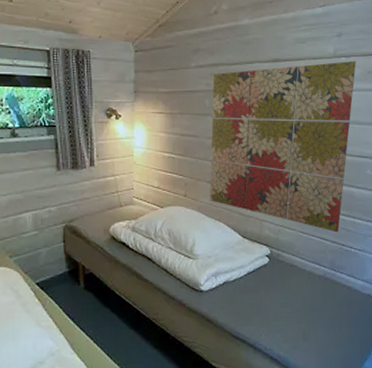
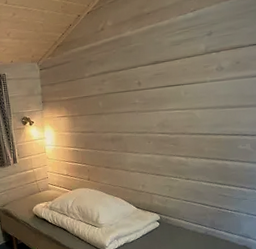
wall art: present [210,60,357,233] -> none [104,54,226,199]

